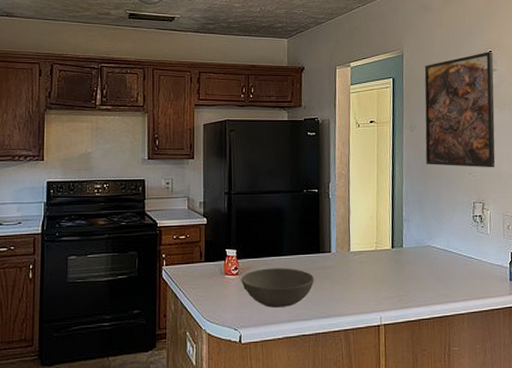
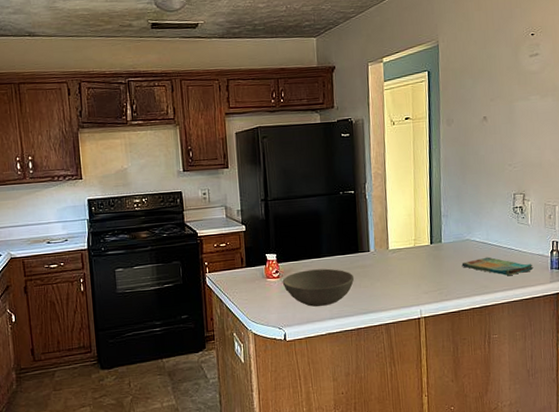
dish towel: none [422,264,493,285] -> present [461,257,534,275]
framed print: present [424,52,496,168] -> none [461,35,537,159]

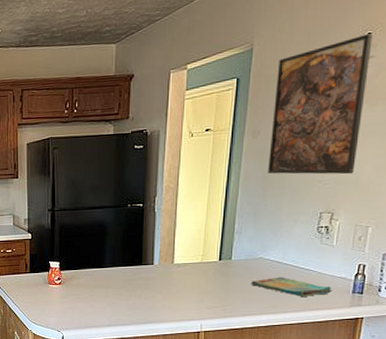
bowl: present [282,268,354,307] -> none [63,278,134,313]
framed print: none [461,35,537,159] -> present [268,34,373,175]

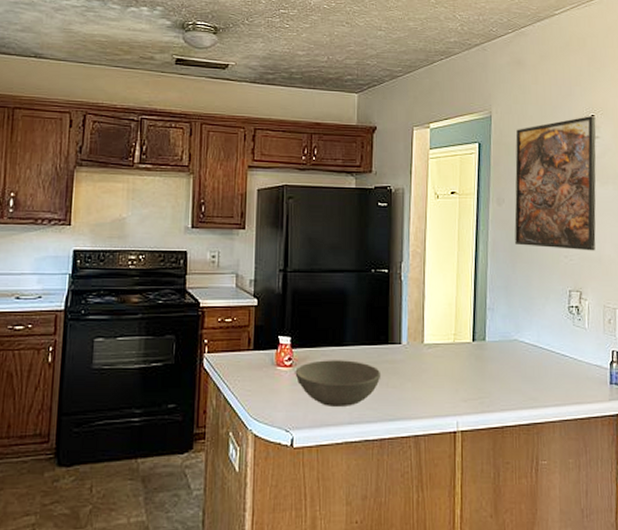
bowl: none [63,278,134,313] -> present [295,360,380,406]
dish towel: present [251,276,332,296] -> none [507,363,590,387]

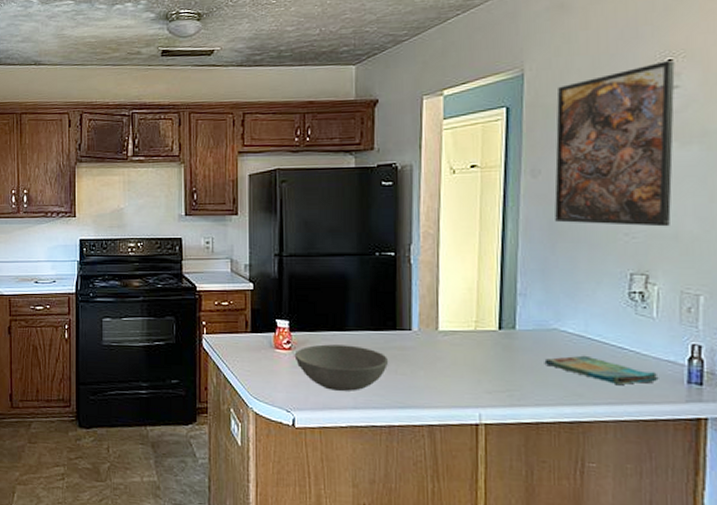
dish towel: none [507,363,590,387] -> present [544,355,659,384]

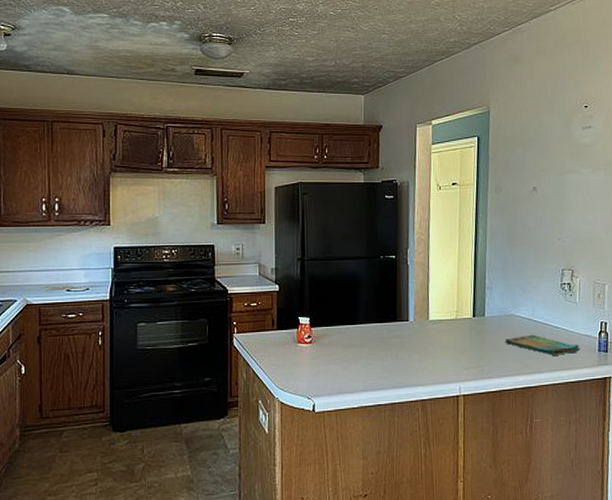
bowl: present [294,344,388,391] -> none [314,336,390,377]
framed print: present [554,61,675,227] -> none [511,107,589,233]

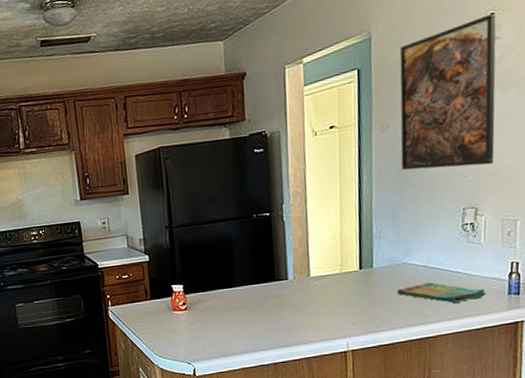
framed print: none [511,107,589,233] -> present [399,14,497,170]

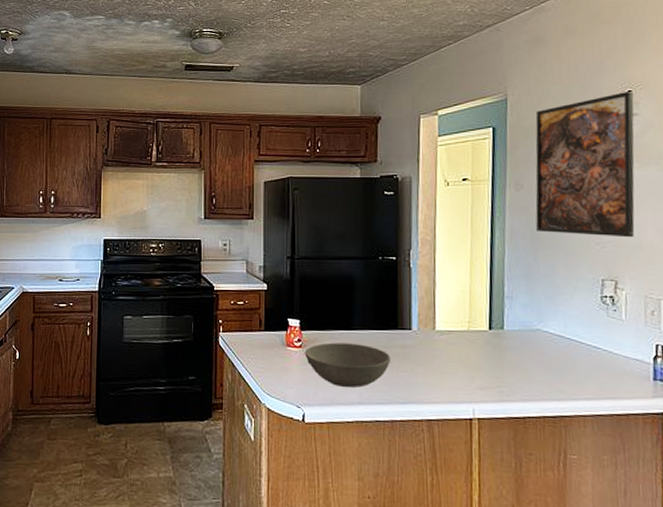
bowl: none [190,299,270,340] -> present [304,342,390,388]
dish towel: present [397,282,486,303] -> none [529,354,629,381]

